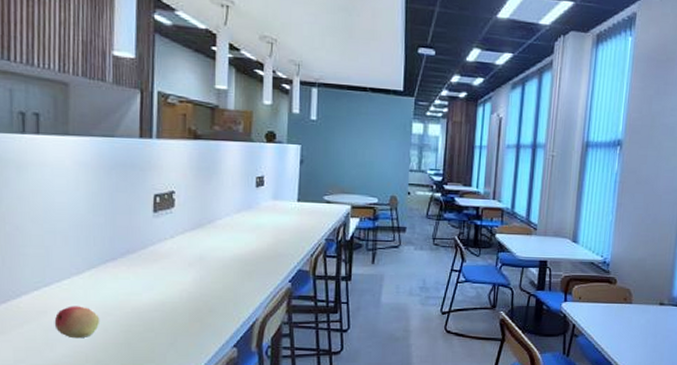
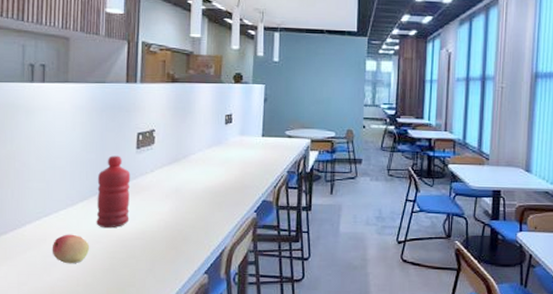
water bottle: none [107,219,147,300] -> present [96,155,131,229]

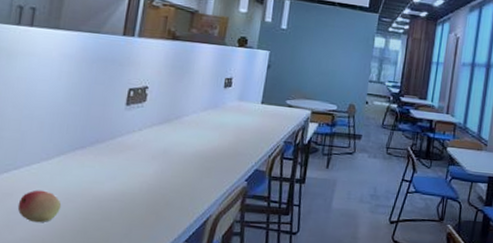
water bottle: present [96,155,131,229] -> none [71,110,116,188]

